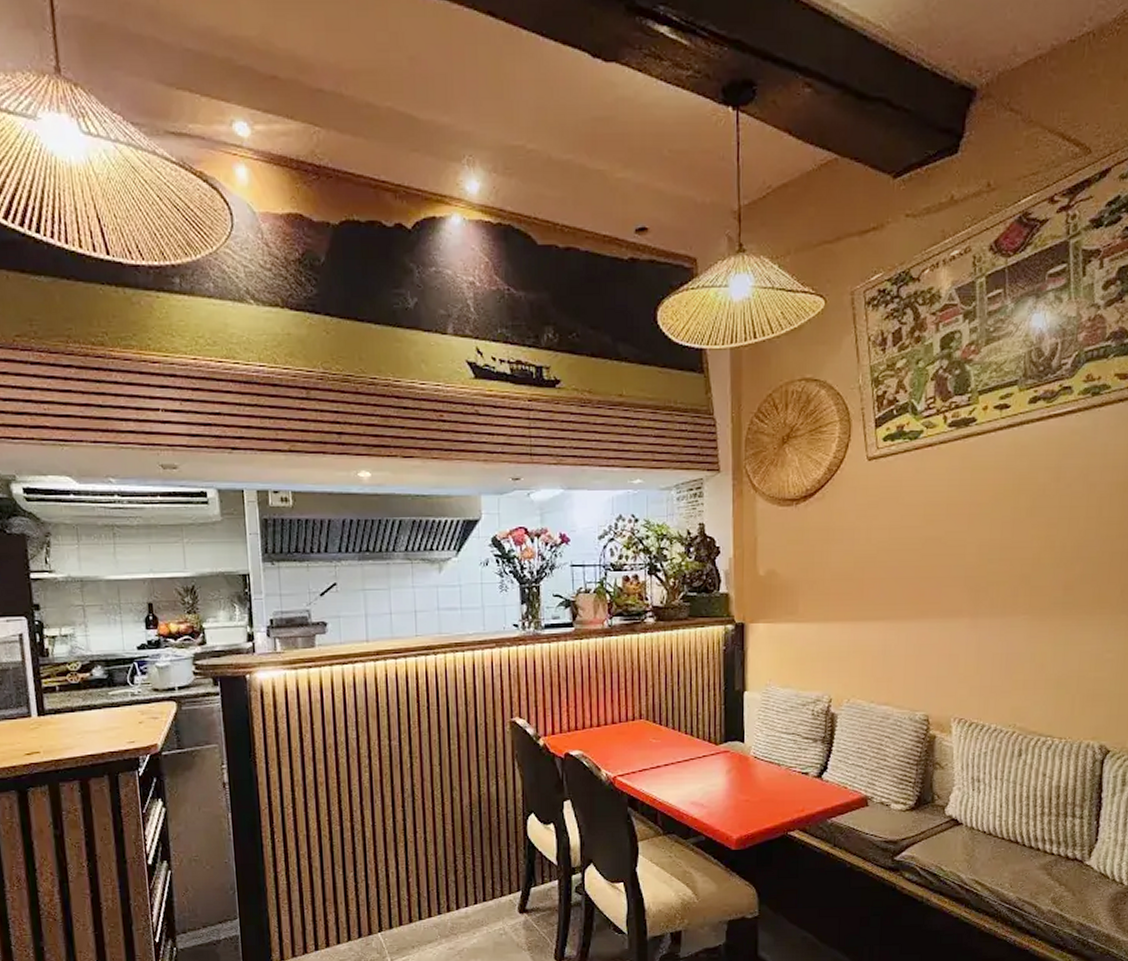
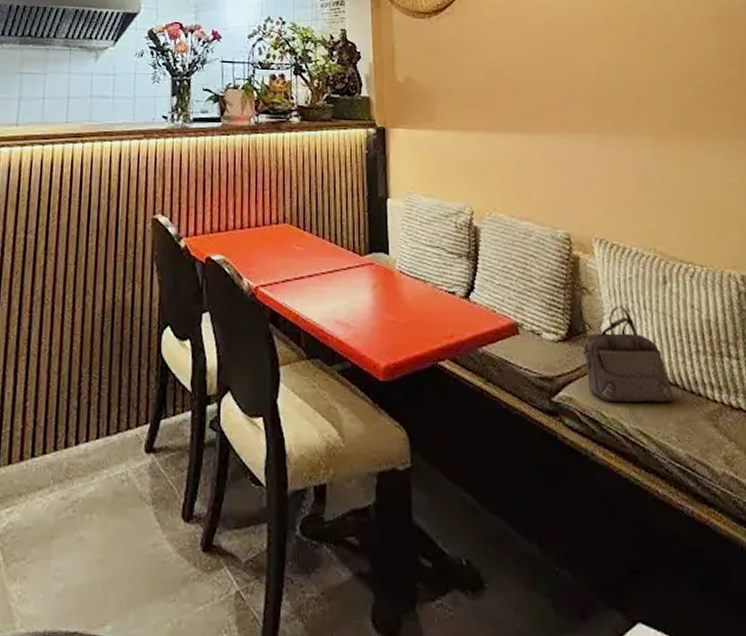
handbag: none [929,778,1013,859] -> present [583,306,674,403]

